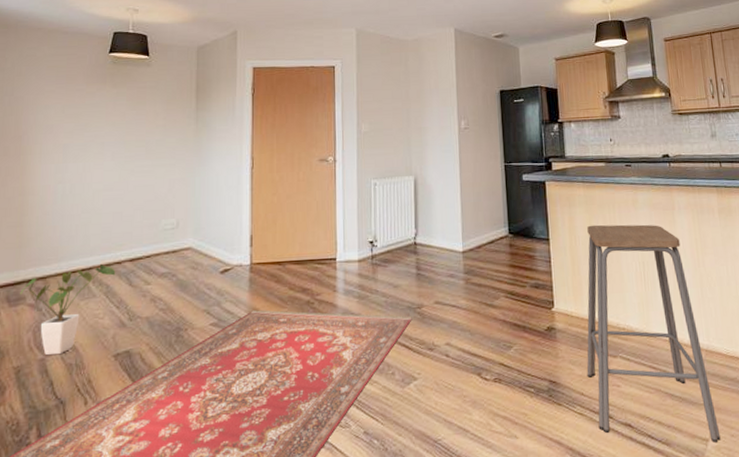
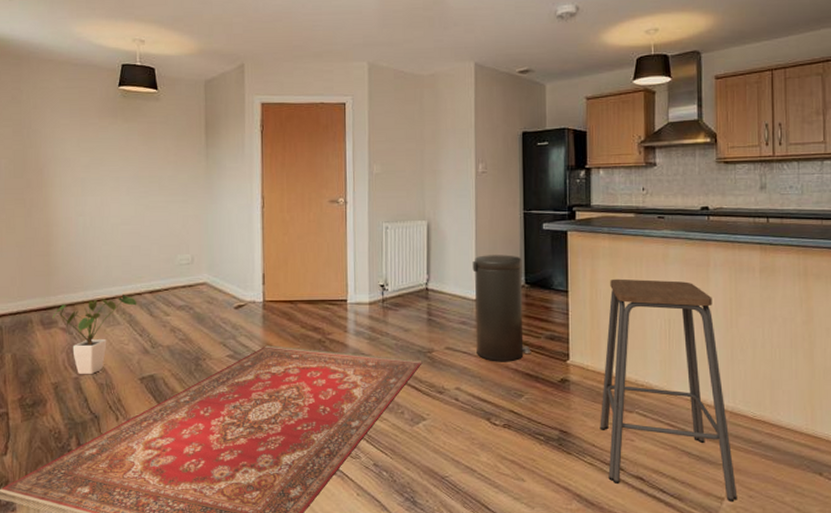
pedal bin: none [458,206,518,314] -> present [472,255,531,362]

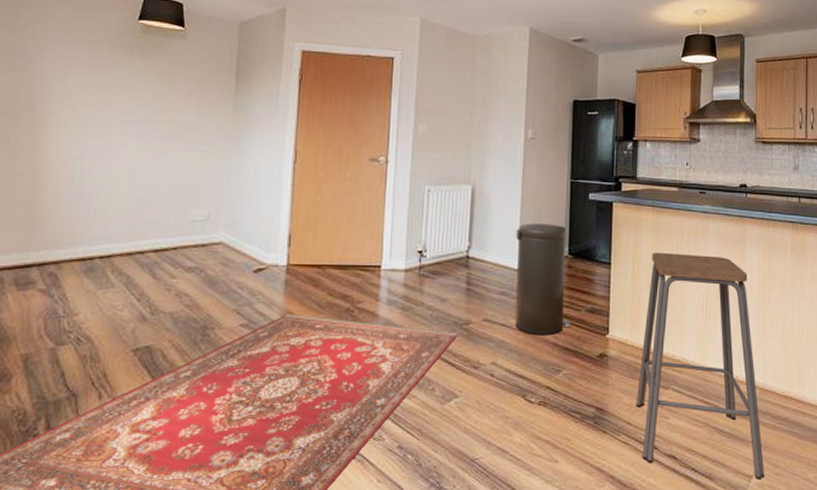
house plant: present [52,295,137,375] -> none [30,253,138,345]

